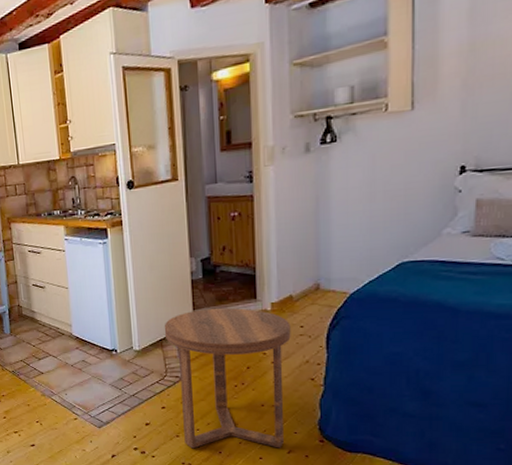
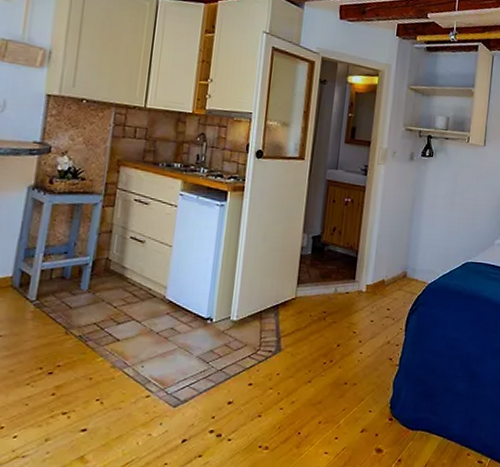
side table: present [164,308,291,449] -> none [265,284,380,430]

